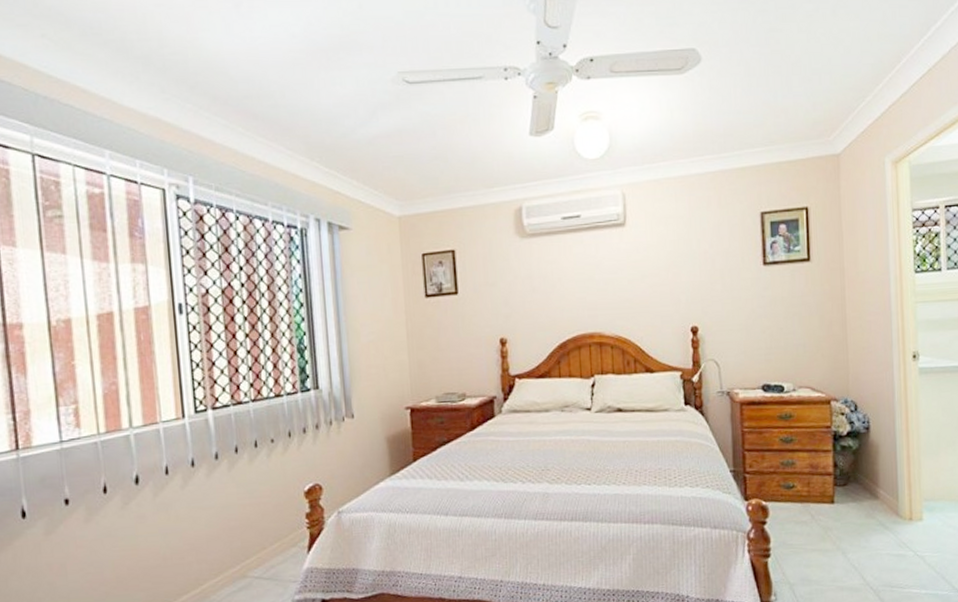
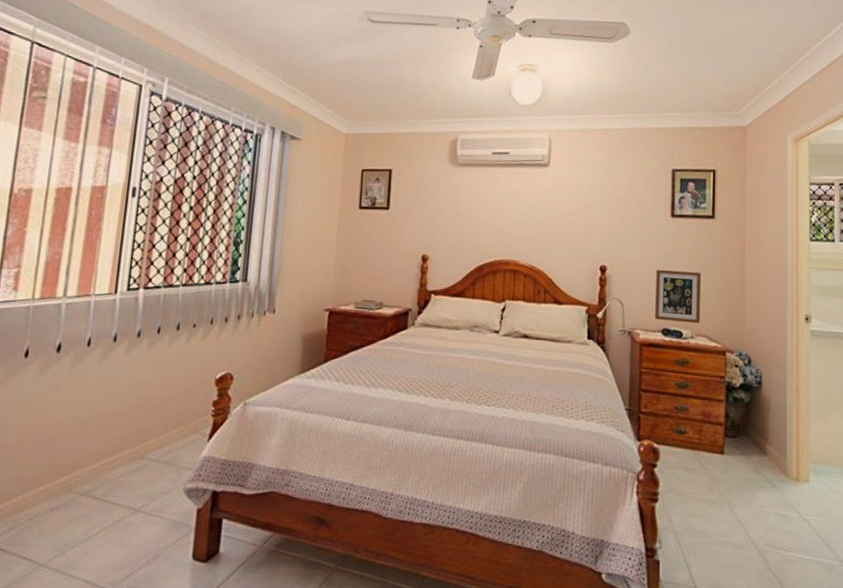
picture frame: none [751,321,802,377] -> present [655,269,702,324]

